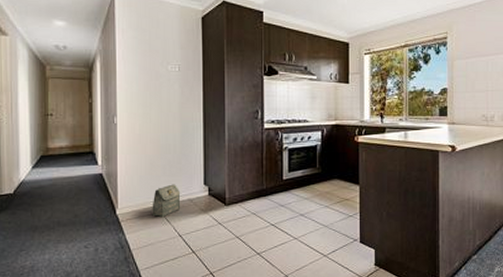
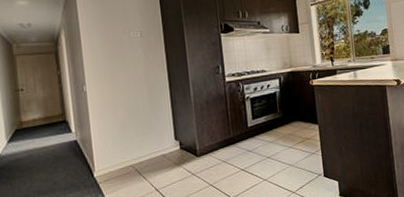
bag: present [152,184,181,218] -> none [127,142,154,175]

